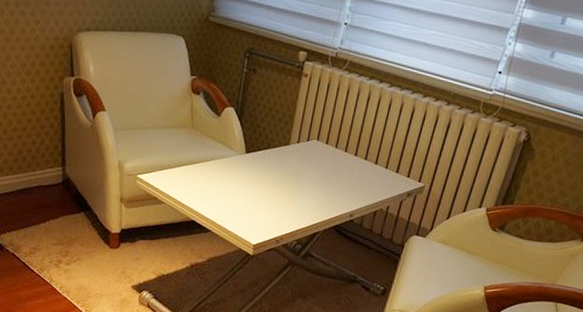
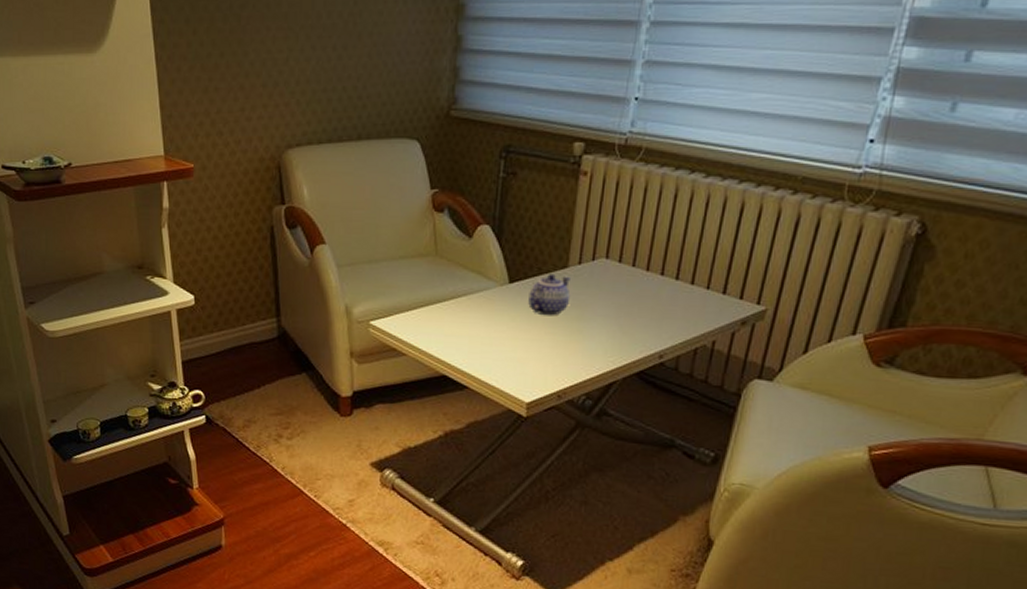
teapot: none [259,148,291,181] -> present [528,274,571,316]

